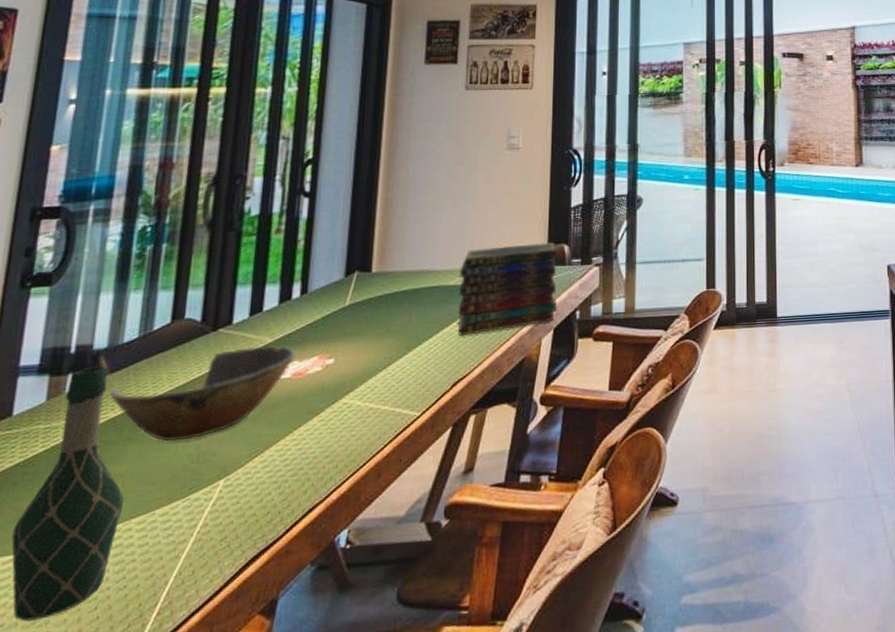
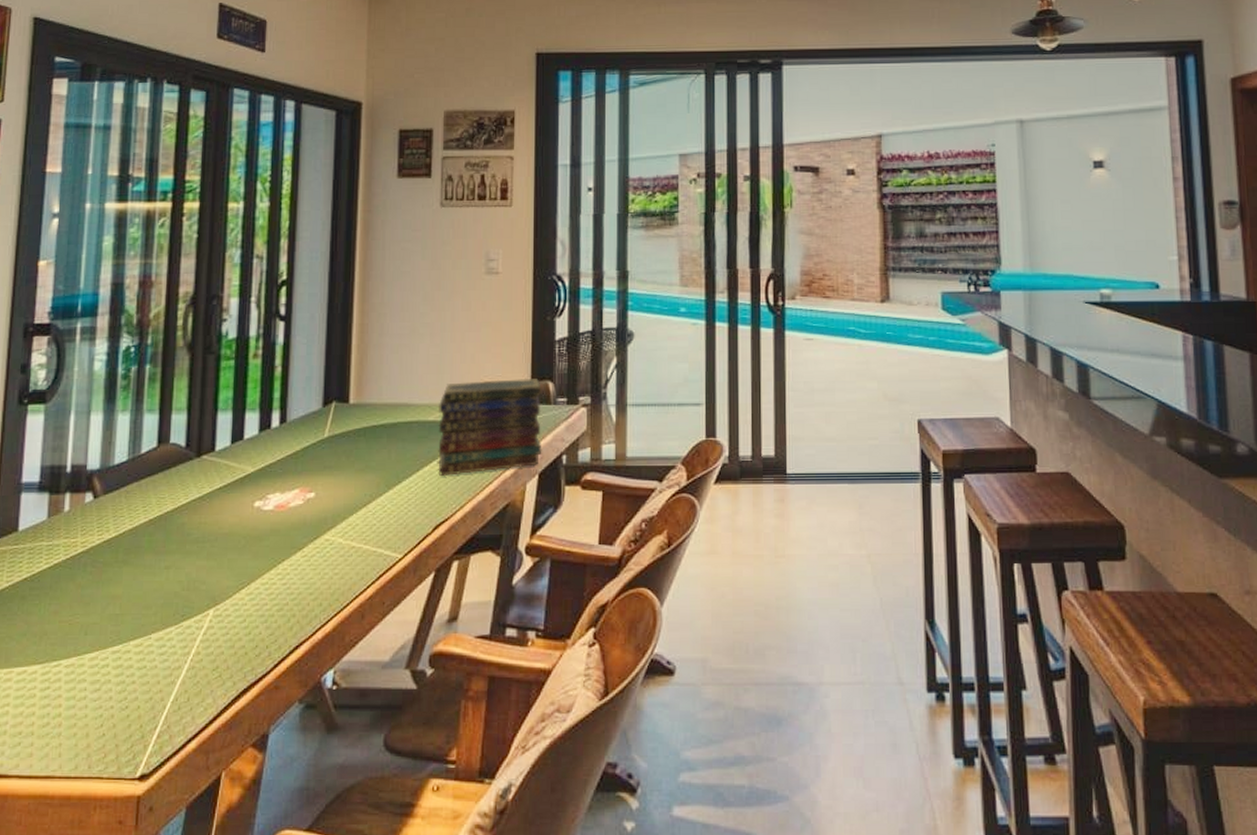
wine bottle: present [11,366,124,621] -> none [24,487,122,731]
bowl: present [109,345,296,442] -> none [104,475,278,567]

